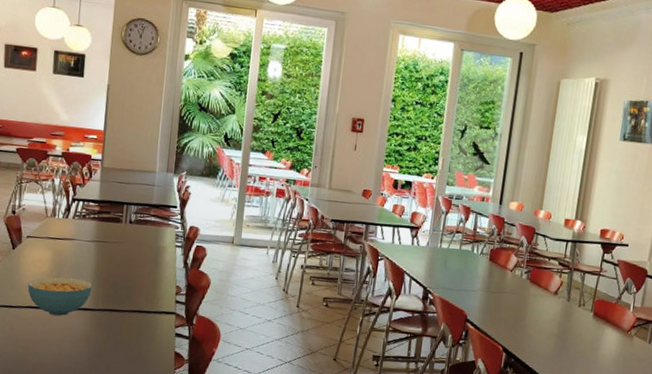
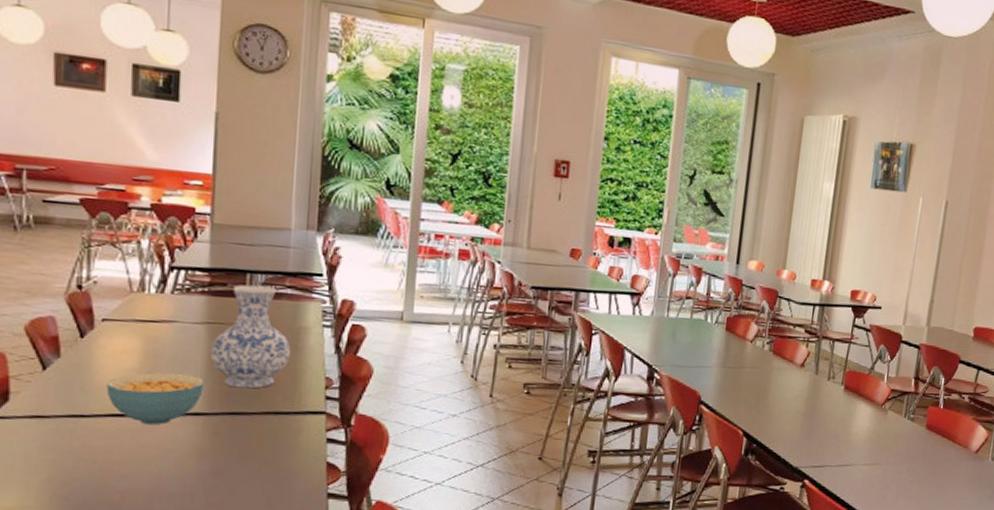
vase: none [97,213,153,292] -> present [211,284,291,389]

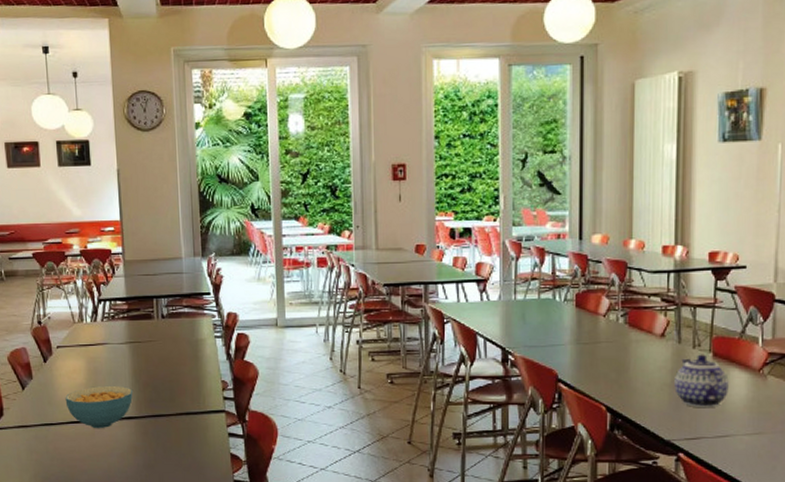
vase: present [211,284,291,389] -> none [134,308,193,395]
teapot: none [807,386,856,437] -> present [674,354,729,407]

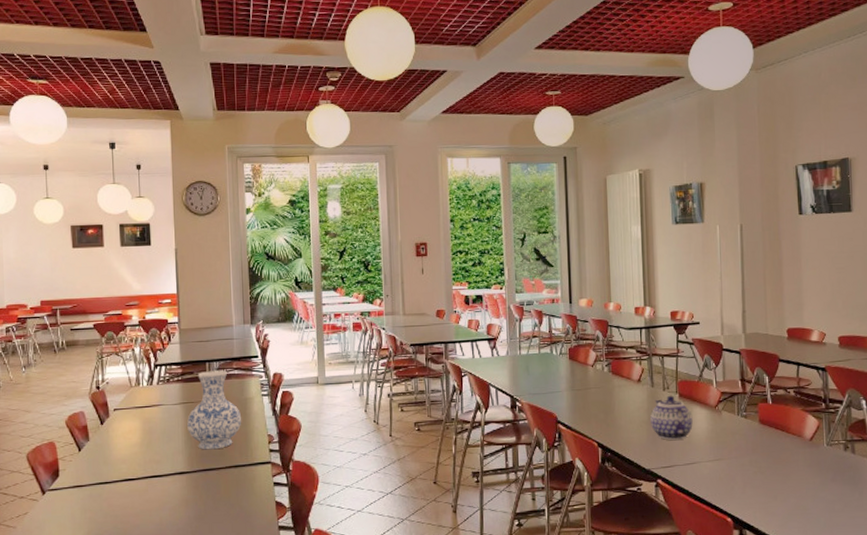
cereal bowl: present [65,385,133,429] -> none [120,443,186,485]
vase: none [134,308,193,395] -> present [187,370,242,450]

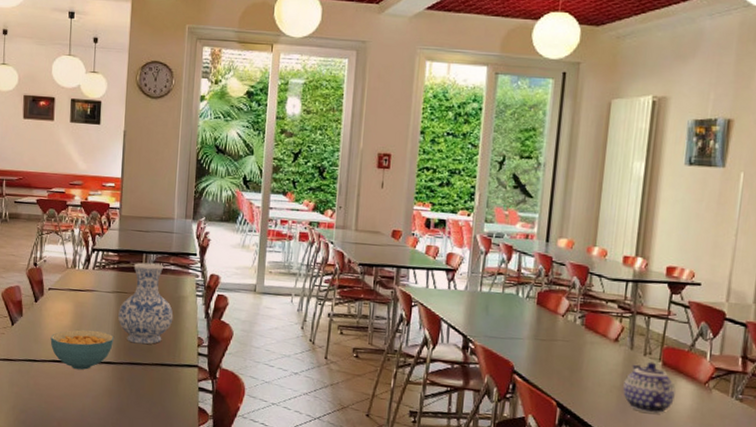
cereal bowl: none [120,443,186,485] -> present [50,329,115,370]

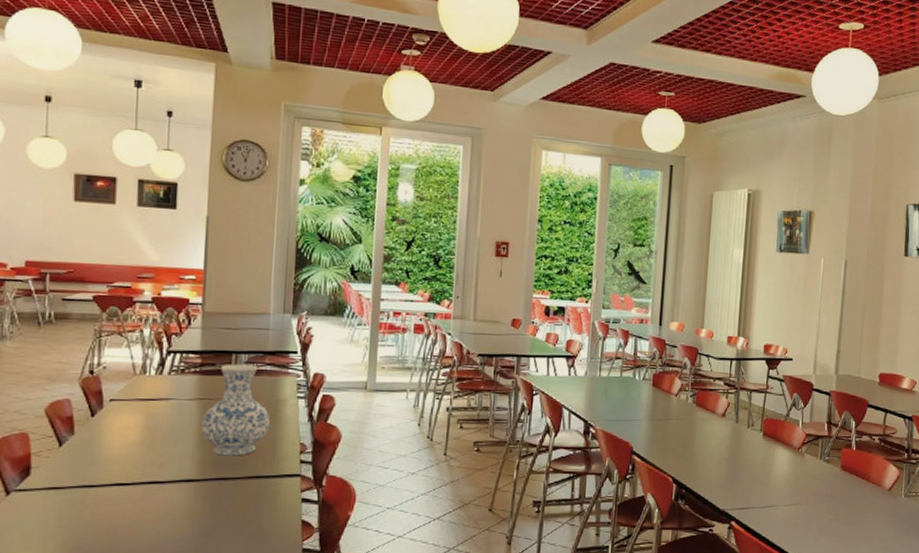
cereal bowl: present [50,329,115,370] -> none [112,444,197,492]
teapot: present [623,361,676,414] -> none [731,433,775,481]

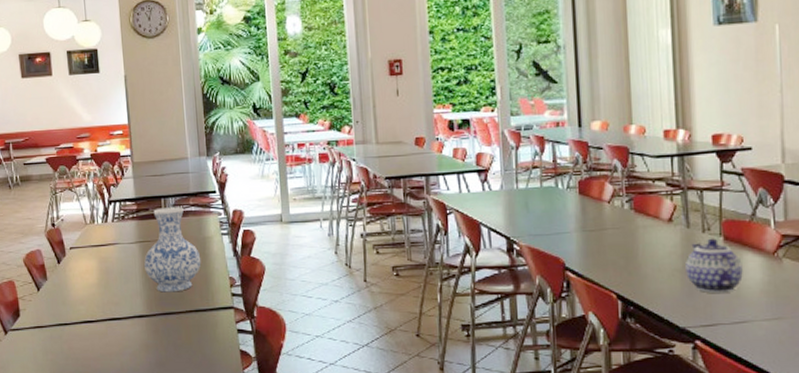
teapot: none [731,433,775,481] -> present [686,238,743,293]

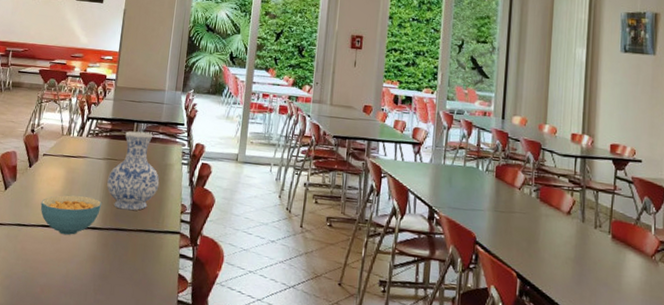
cereal bowl: none [78,284,144,328] -> present [40,195,102,235]
teapot: present [686,238,743,293] -> none [577,234,625,286]

